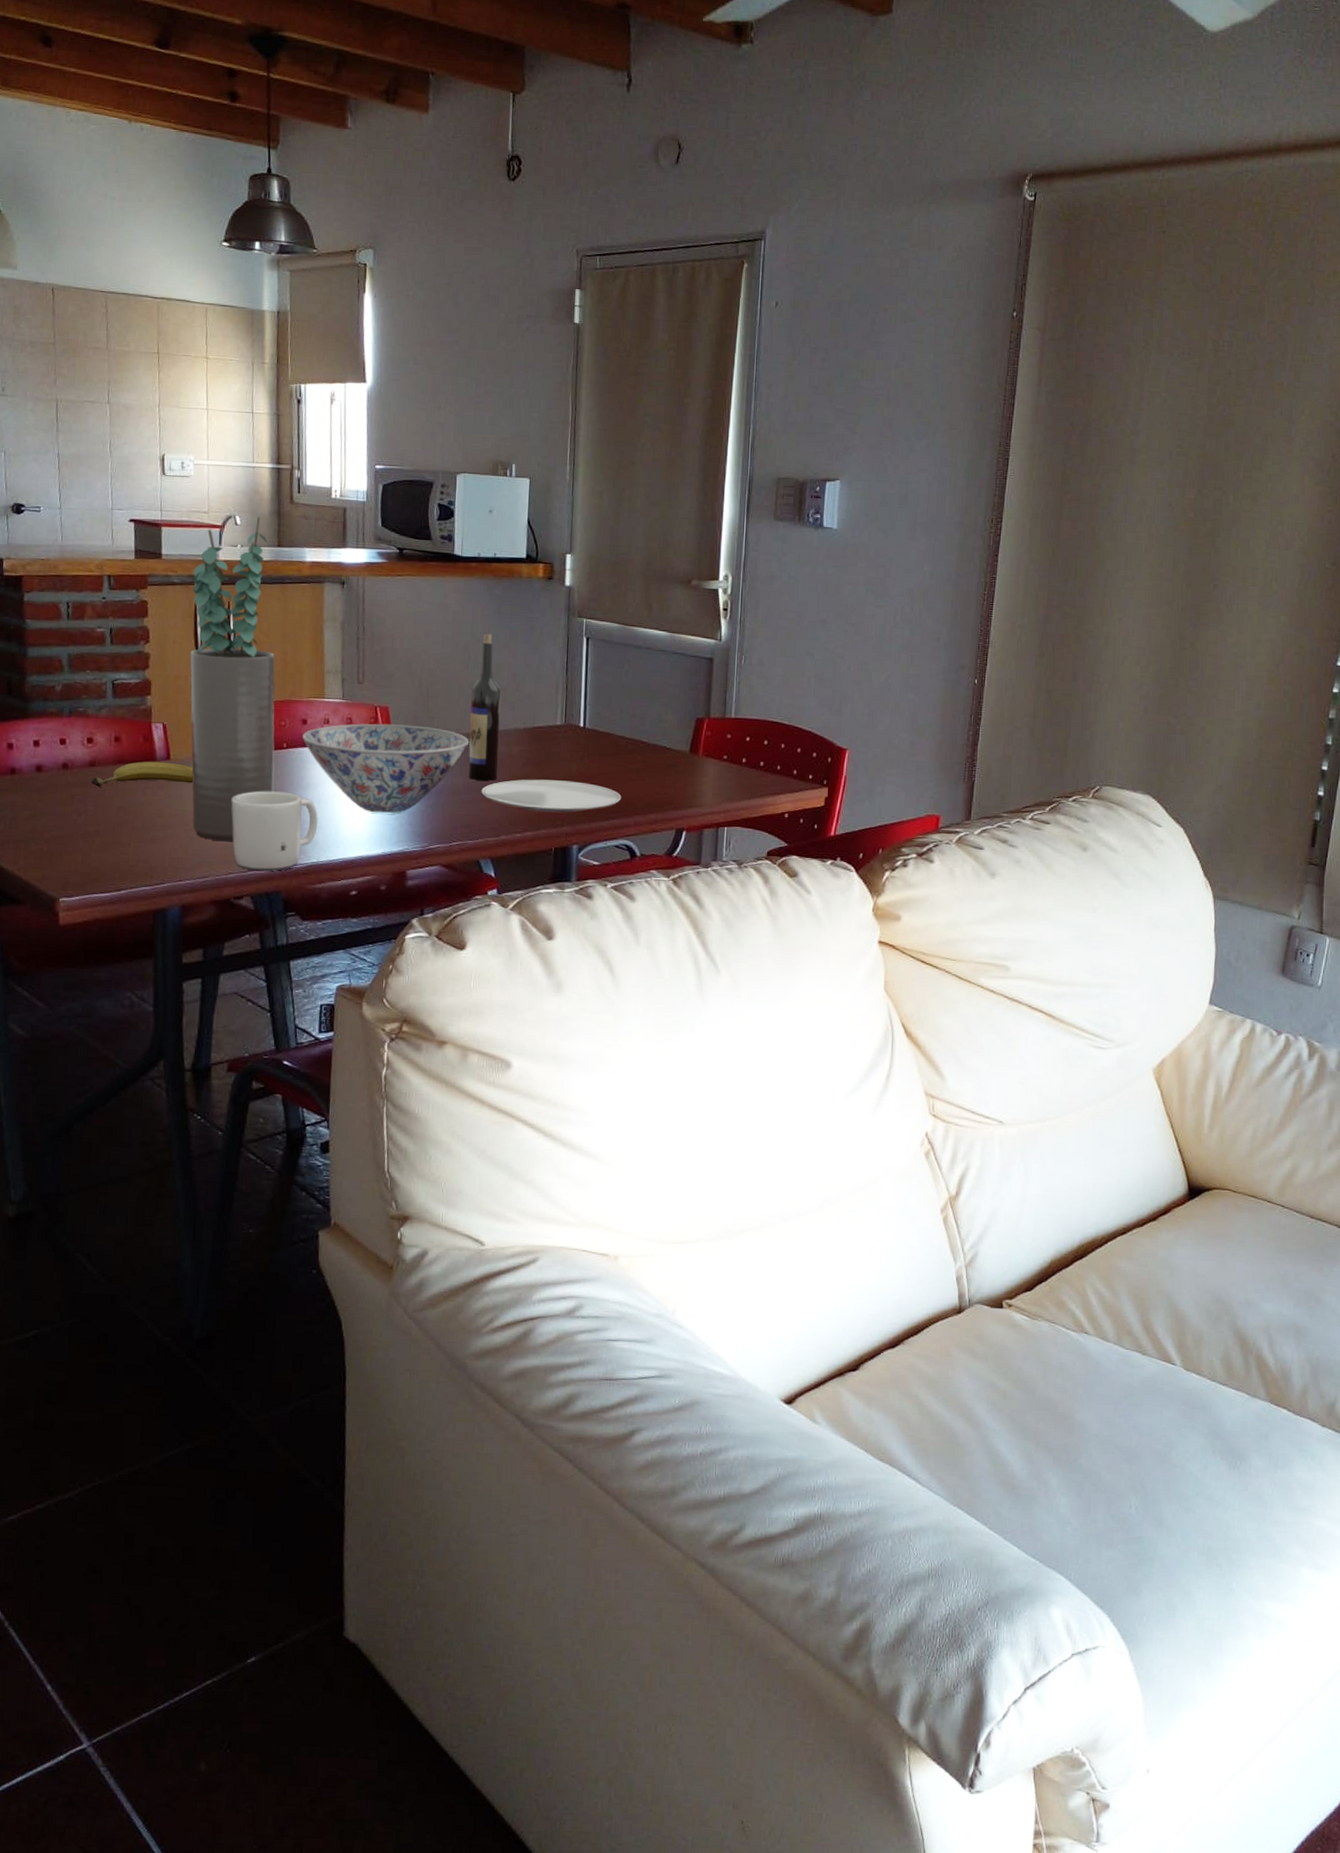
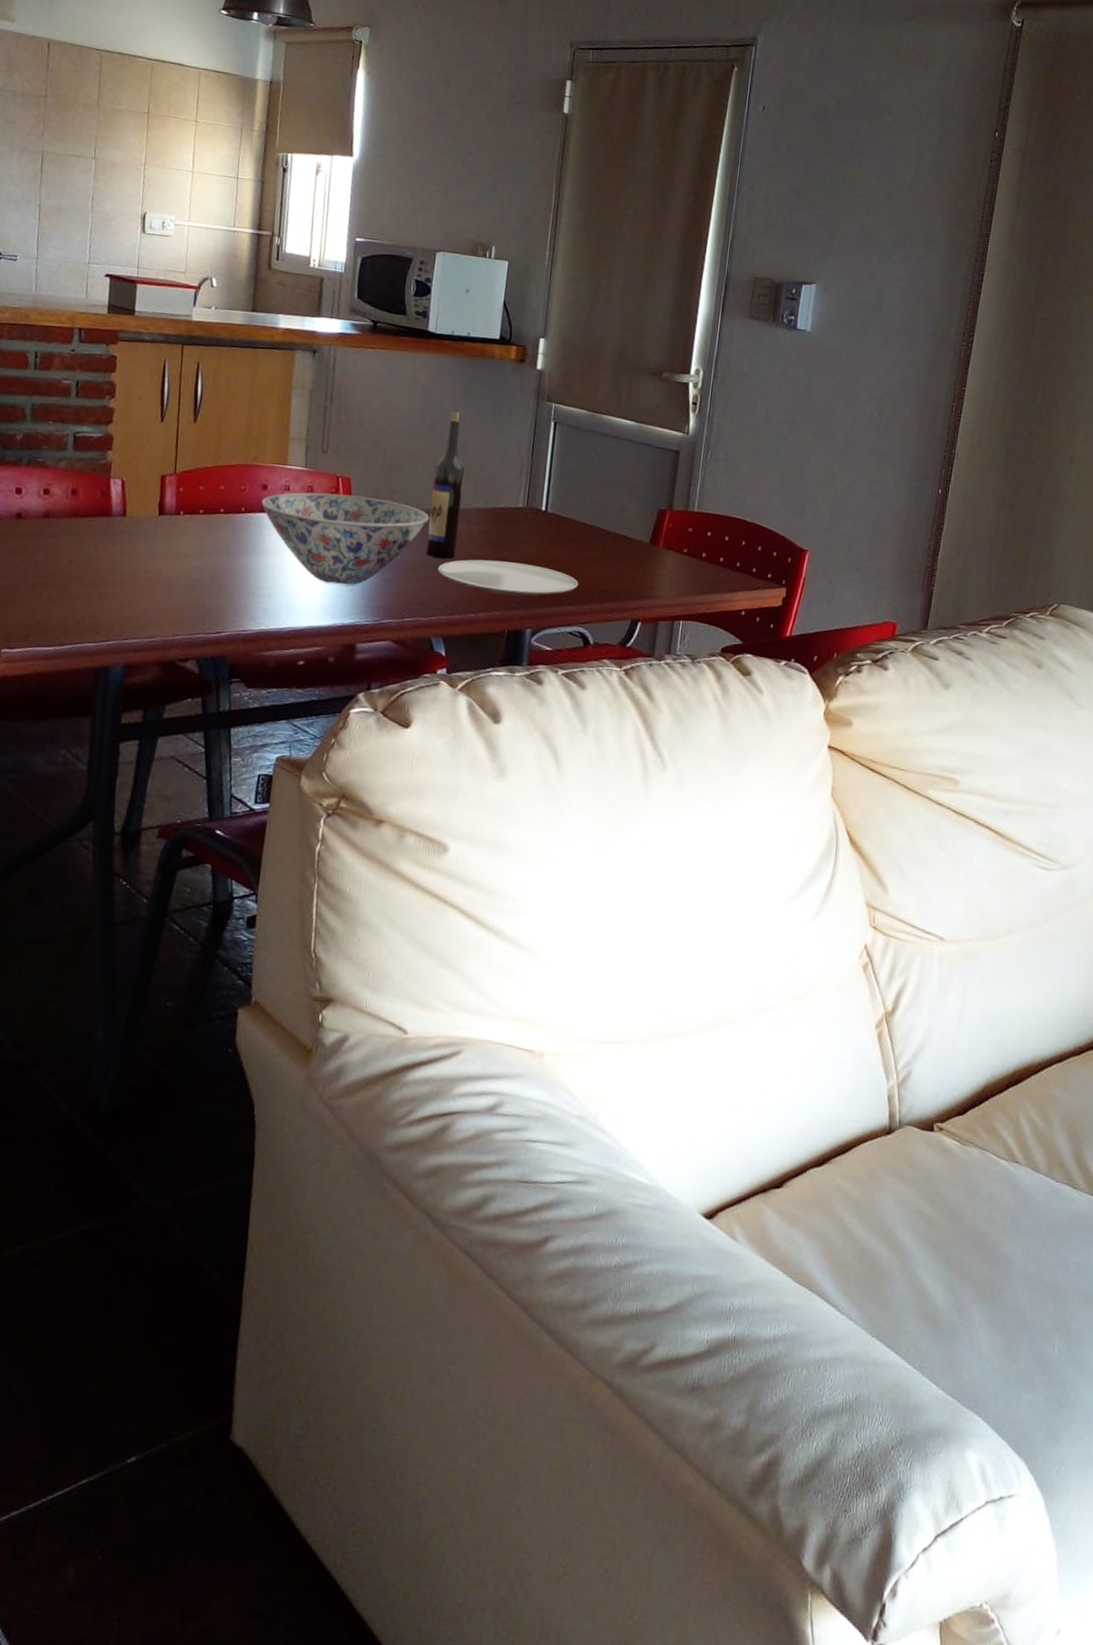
fruit: present [90,761,194,787] -> none [43,516,149,542]
vase: present [190,516,275,841] -> none [143,280,243,602]
mug: present [231,791,318,871] -> none [182,553,271,636]

